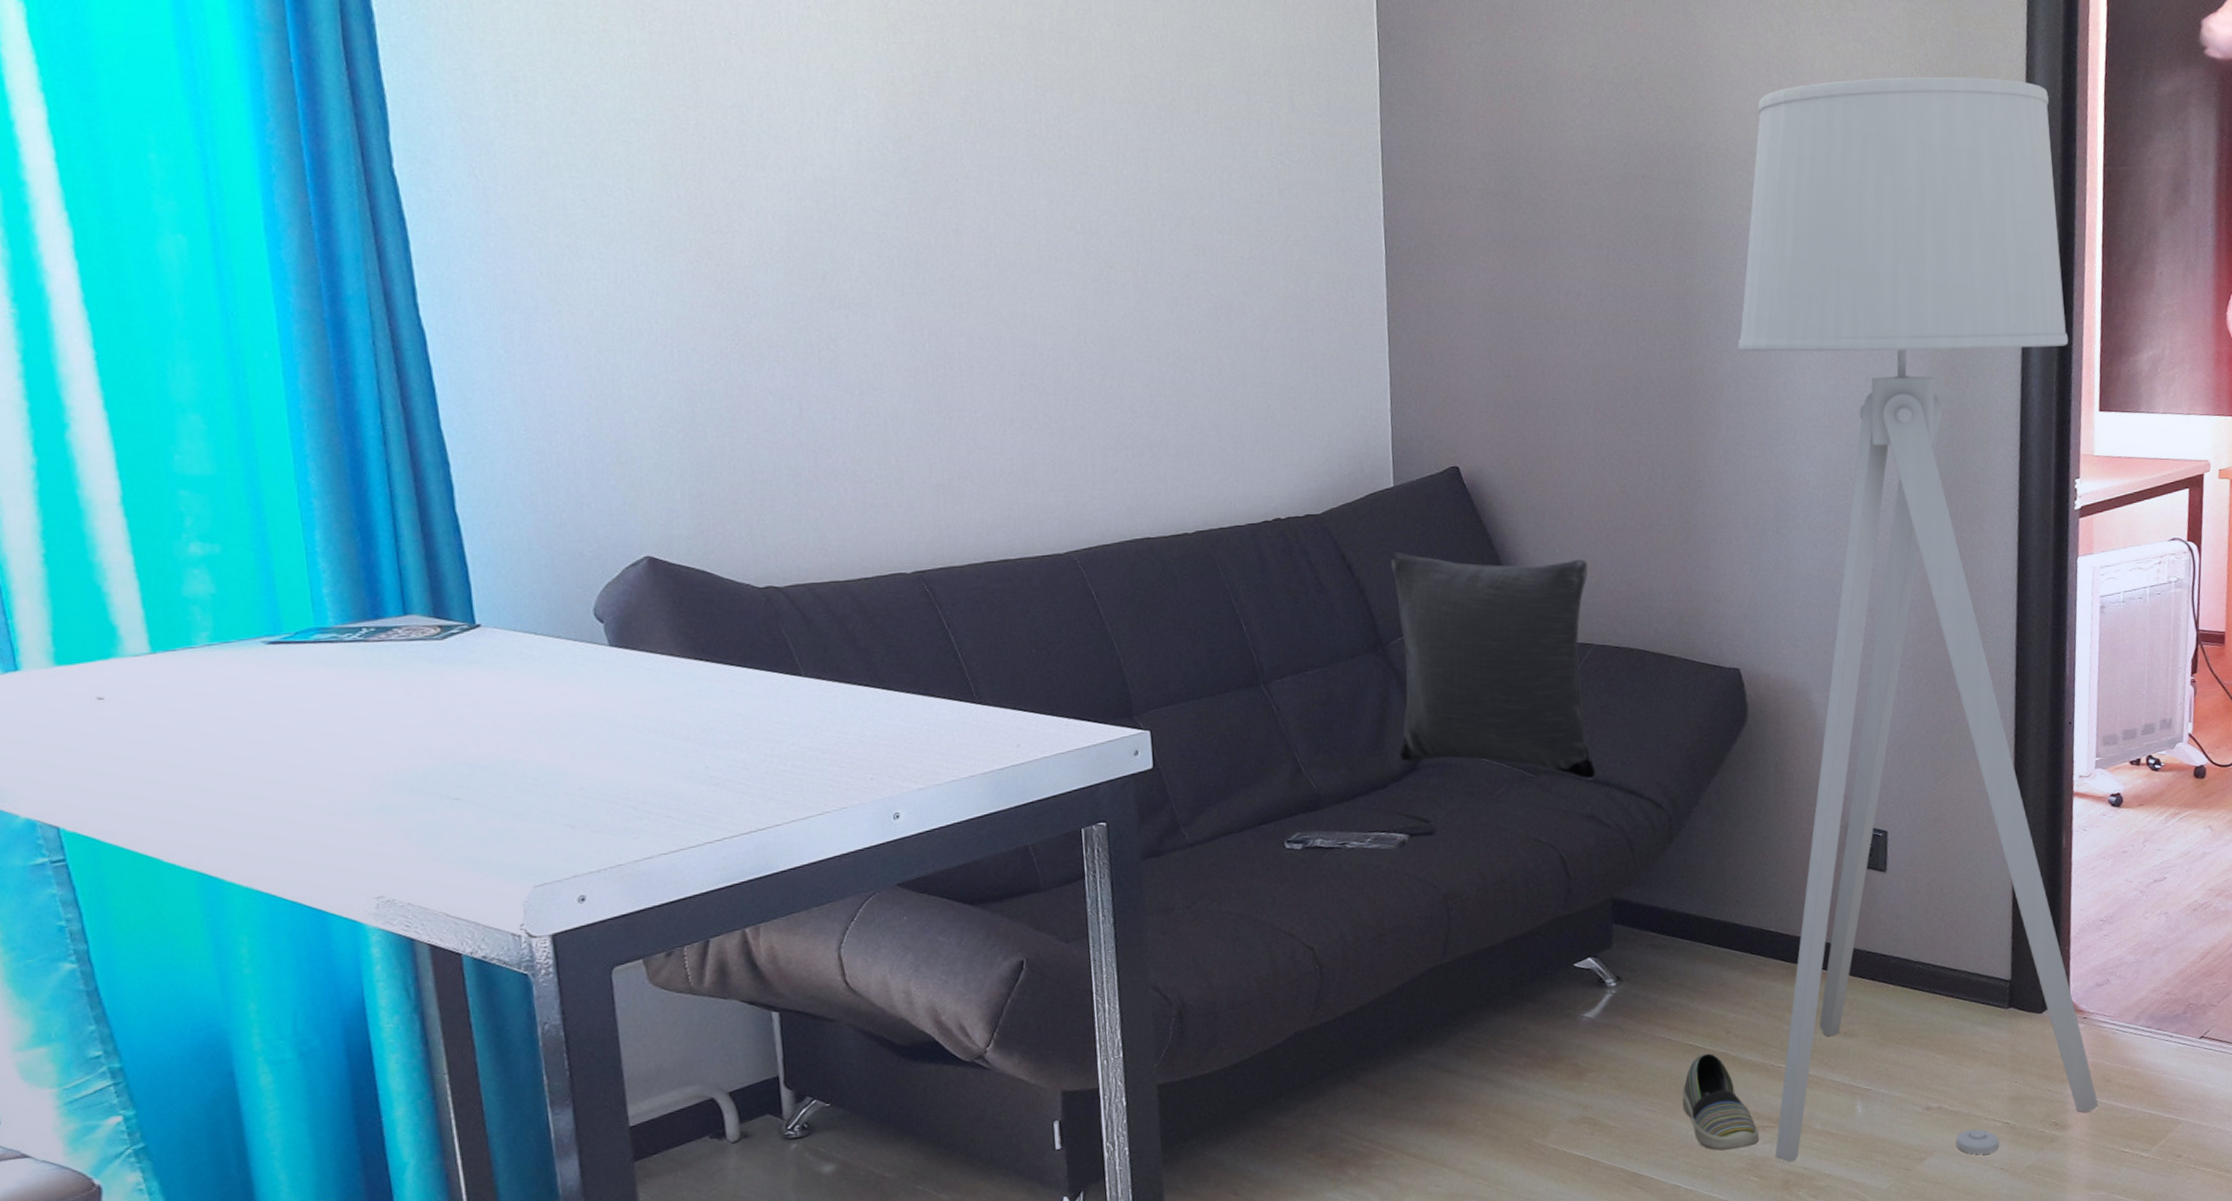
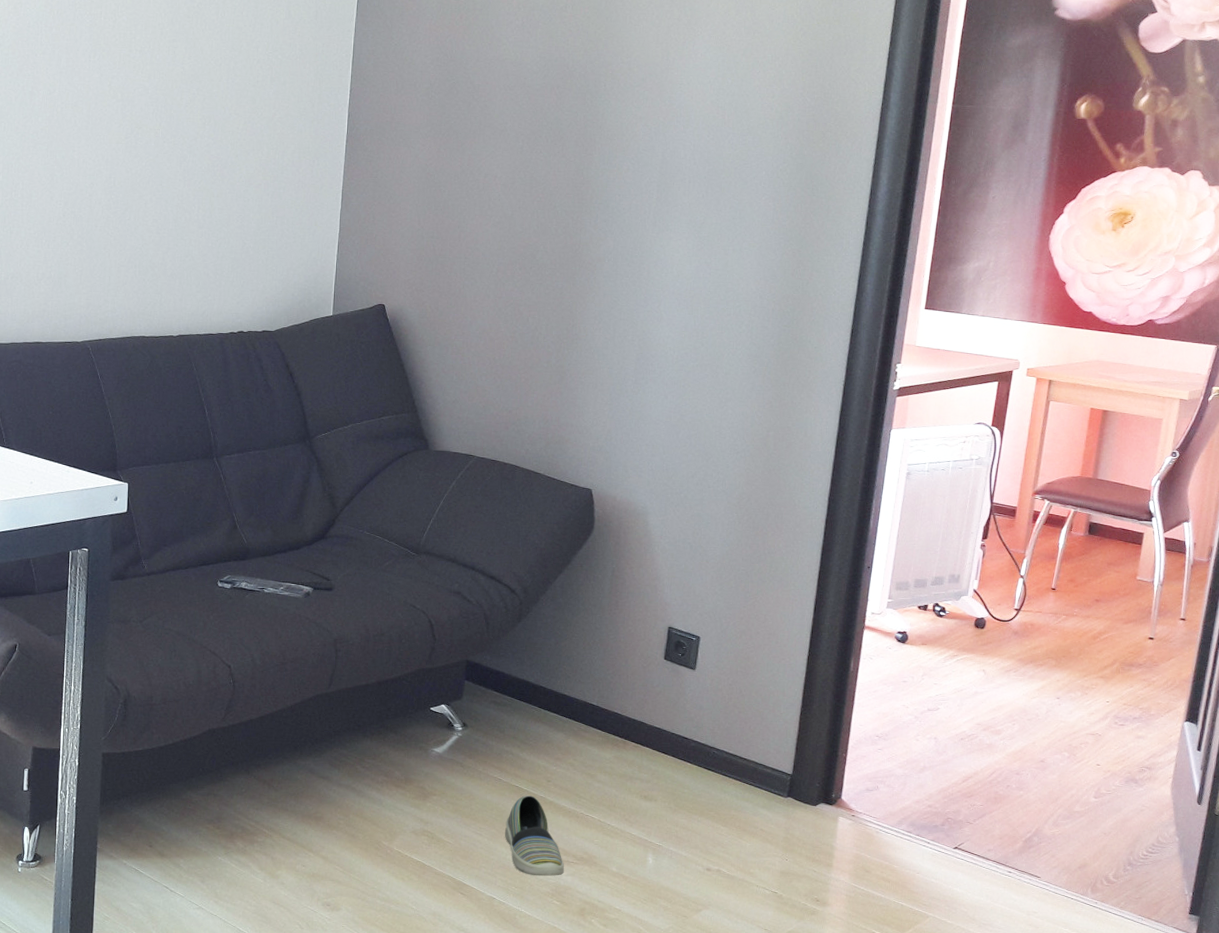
pillow: present [1391,551,1595,778] -> none [313,366,478,562]
floor lamp: present [1738,76,2099,1163] -> none [575,18,911,915]

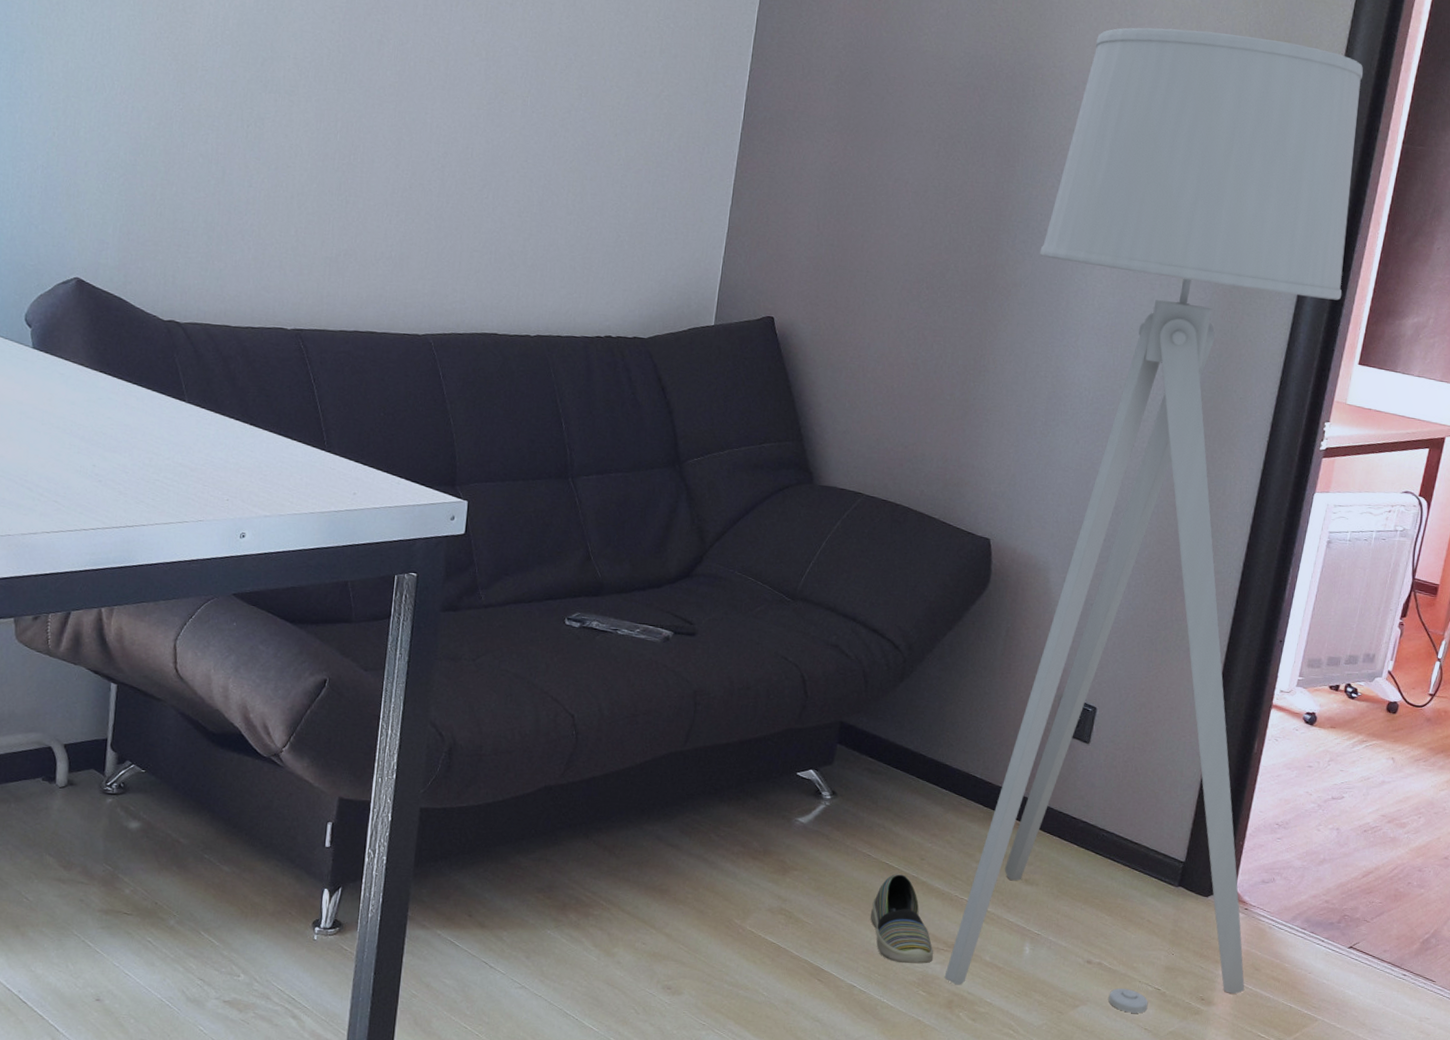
floor lamp: none [575,18,911,915] -> present [944,27,1364,1013]

